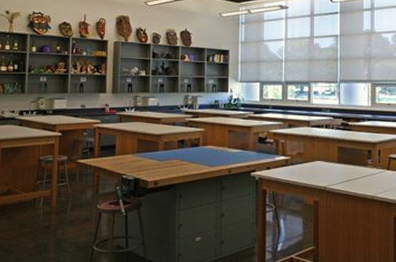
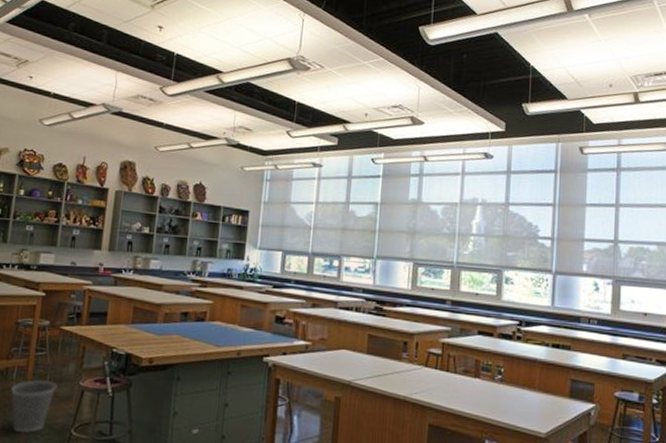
wastebasket: none [39,206,78,251] -> present [11,379,57,433]

